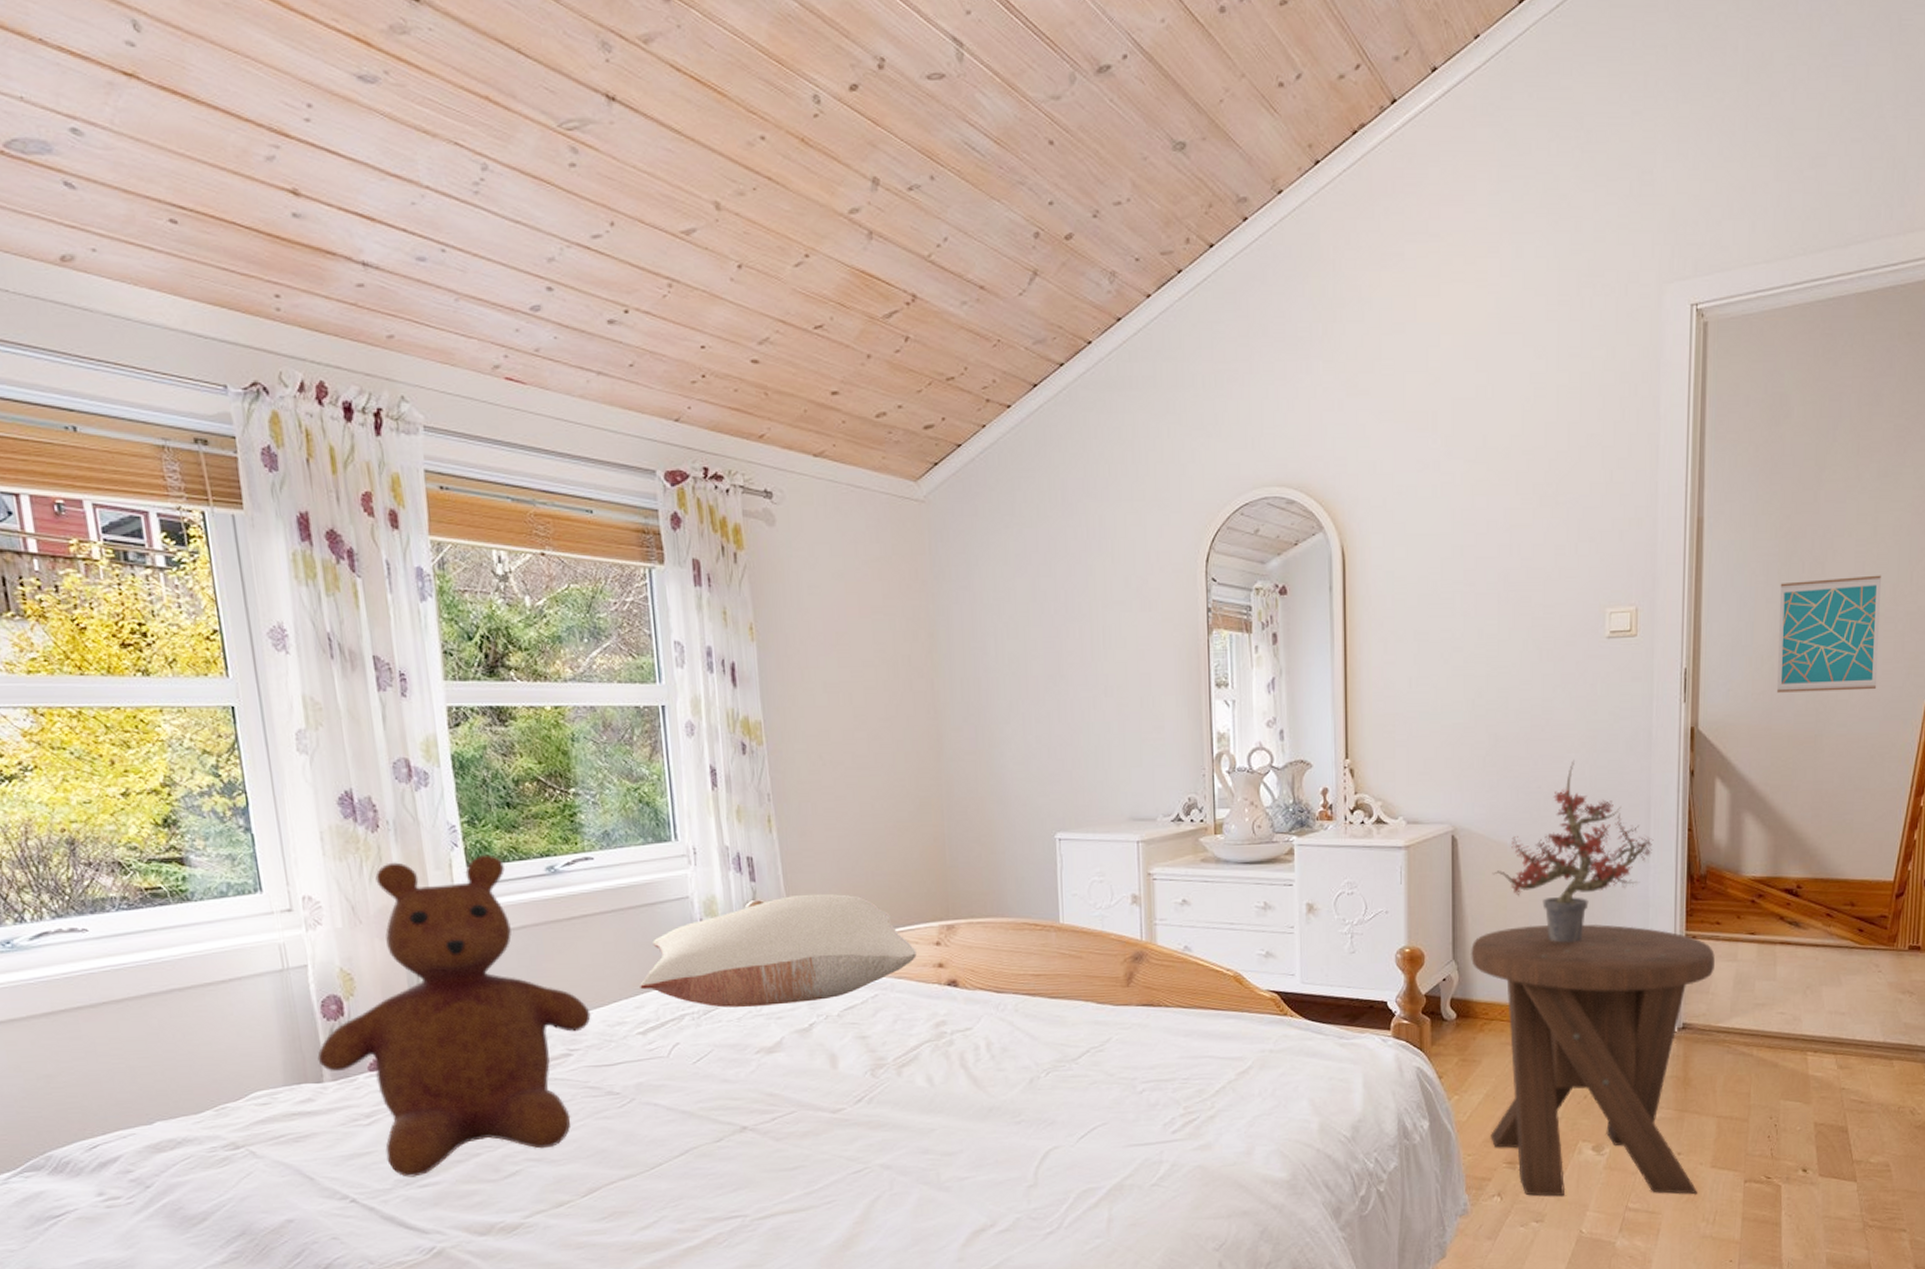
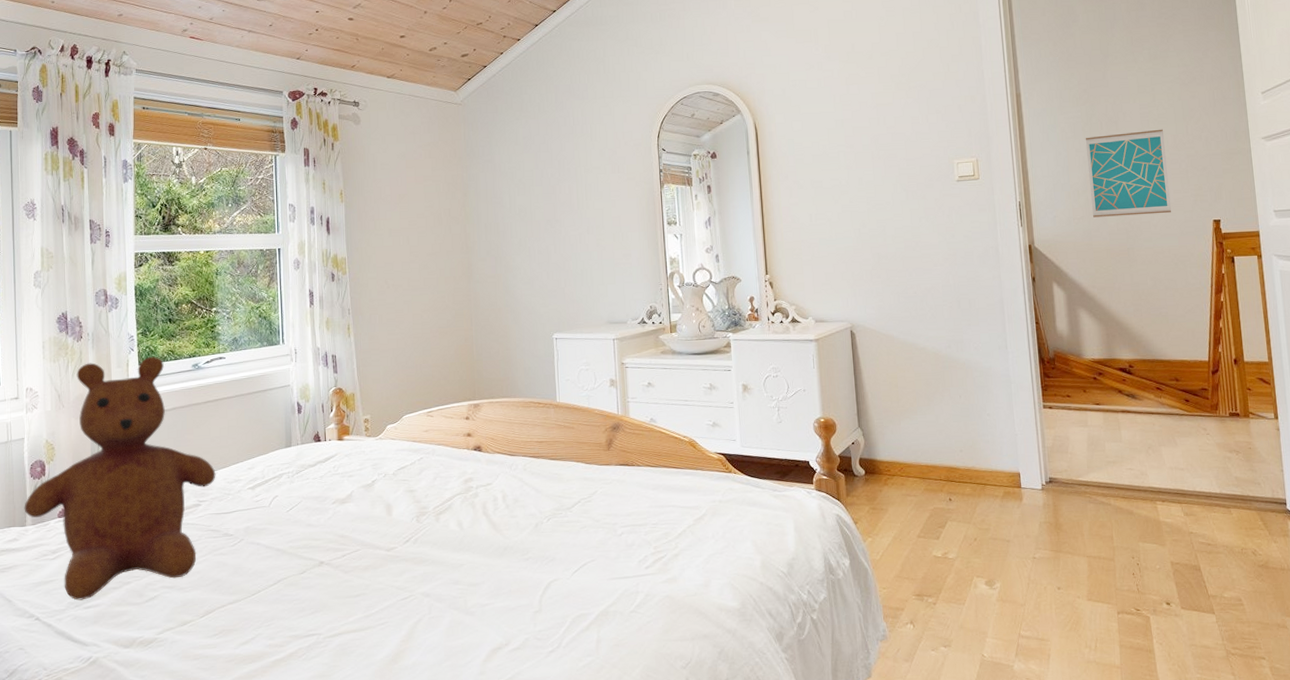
pillow: present [640,893,917,1008] -> none [252,381,452,468]
music stool: present [1470,924,1715,1197] -> none [872,398,1078,625]
potted plant: present [1492,759,1654,943] -> none [884,271,1009,413]

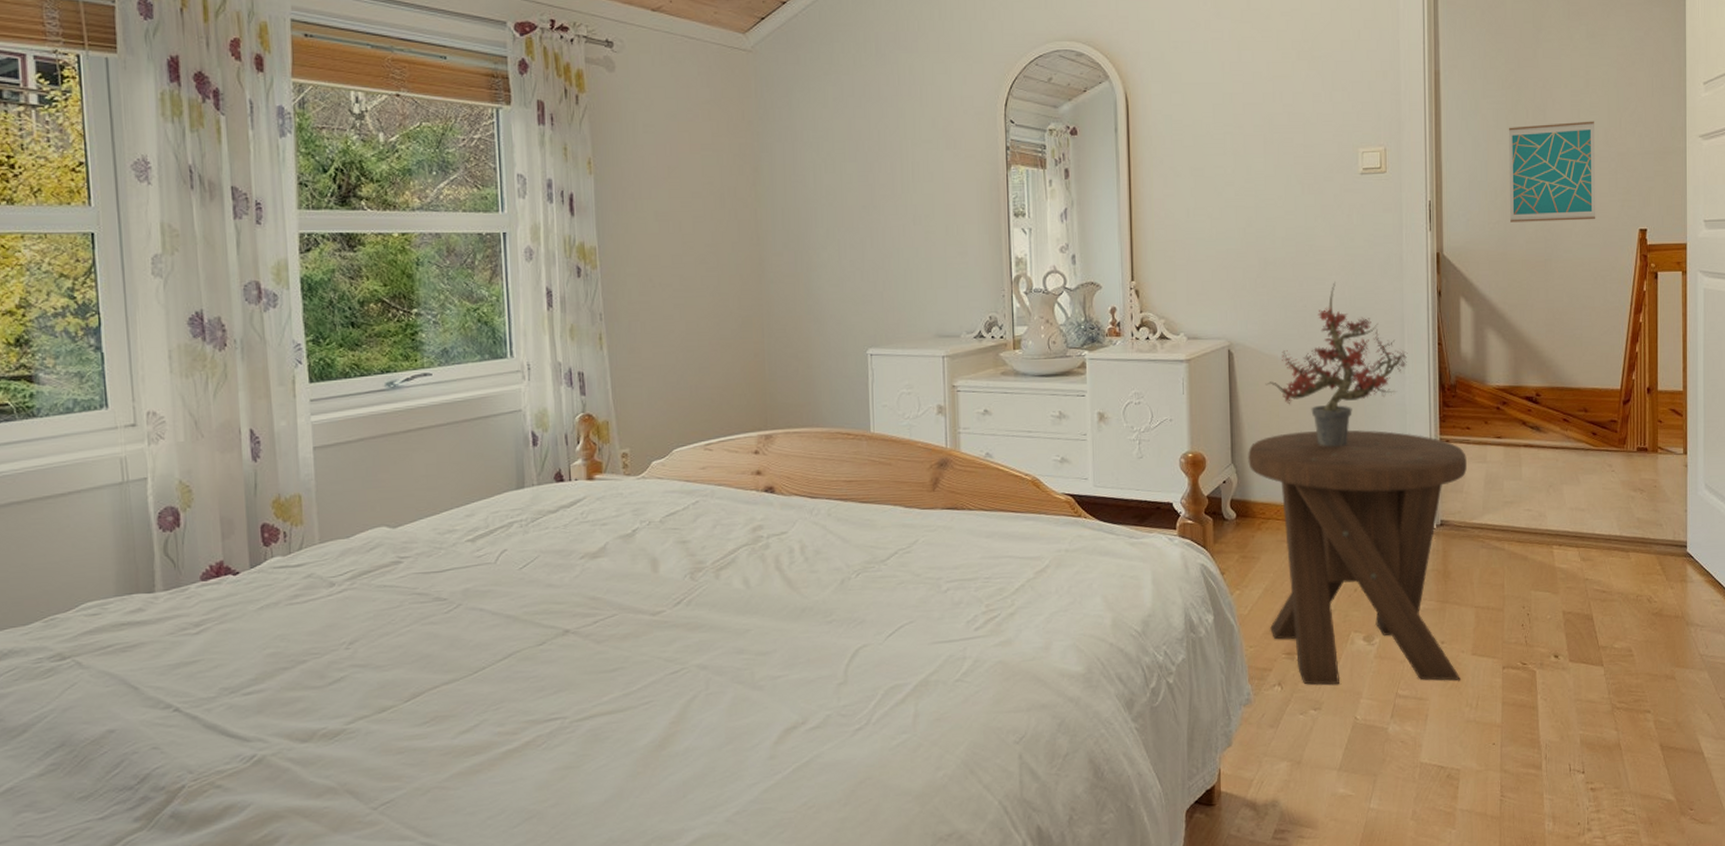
teddy bear: present [24,356,216,601] -> none [151,371,422,686]
music stool: none [872,398,1078,625] -> present [1247,429,1467,685]
potted plant: none [884,271,1009,413] -> present [1265,281,1408,447]

